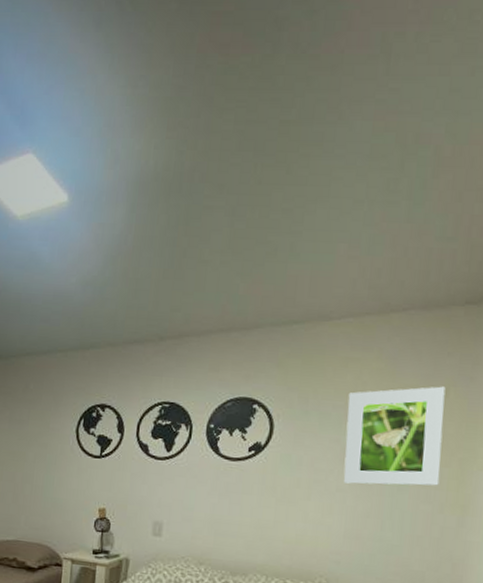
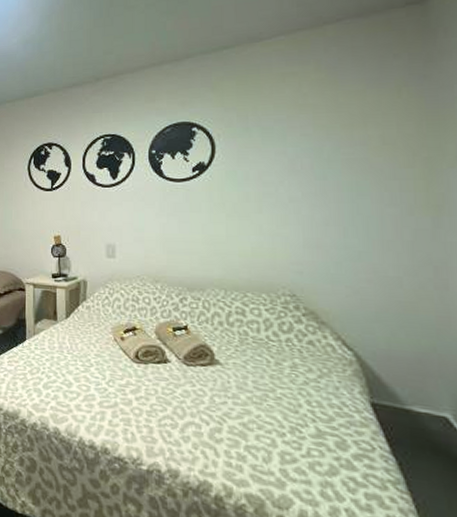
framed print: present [343,386,446,486] -> none [289,88,404,193]

